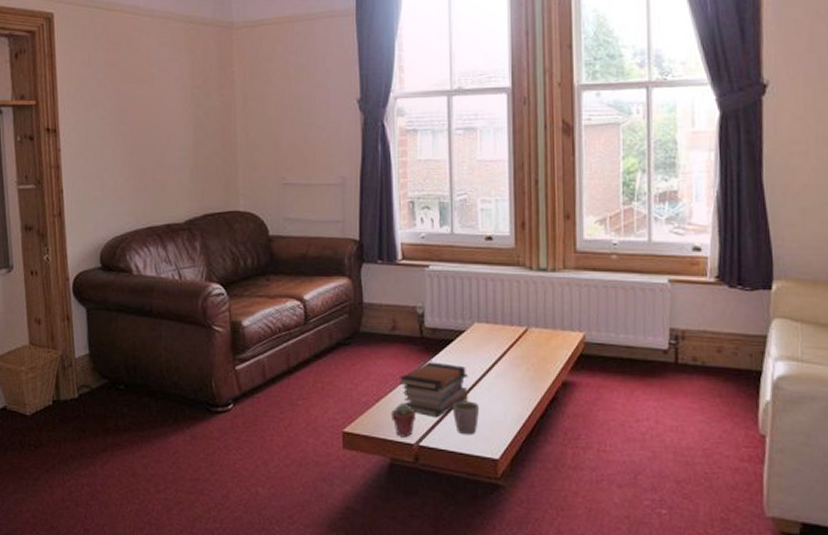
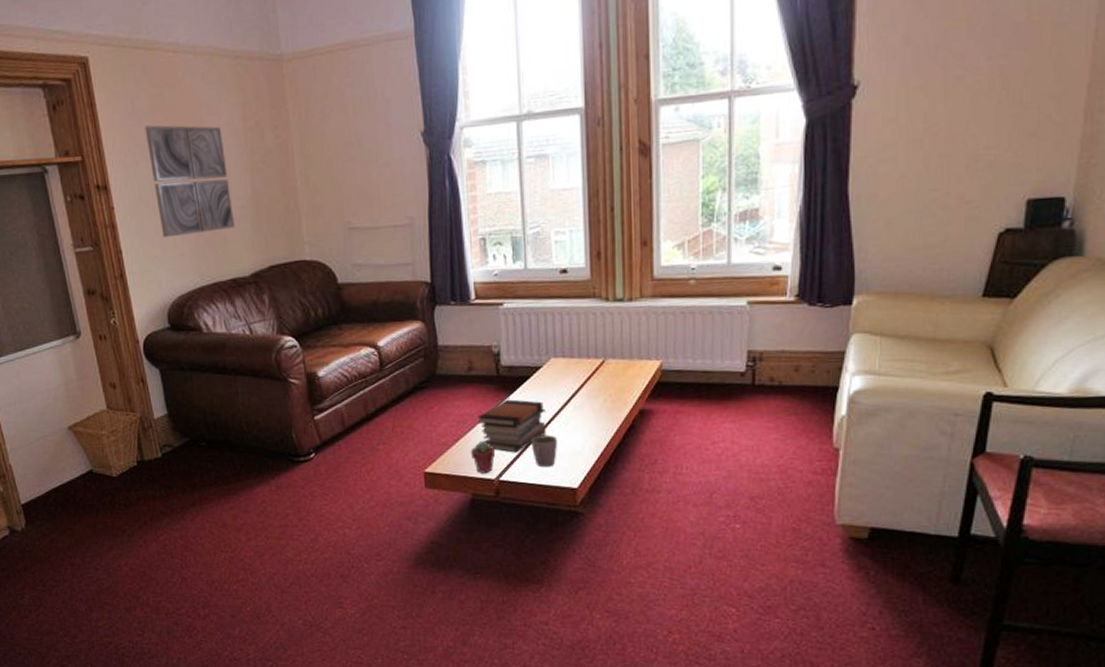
wall art: none [98,77,174,181] -> present [145,125,235,238]

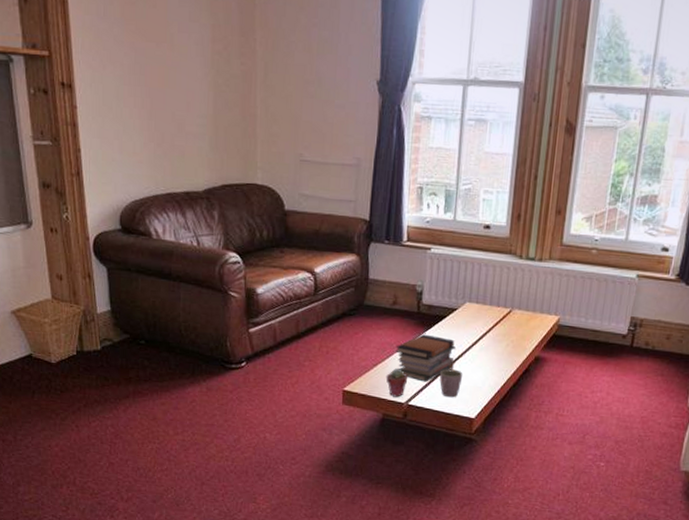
wall art: present [145,125,235,238] -> none [115,32,193,144]

